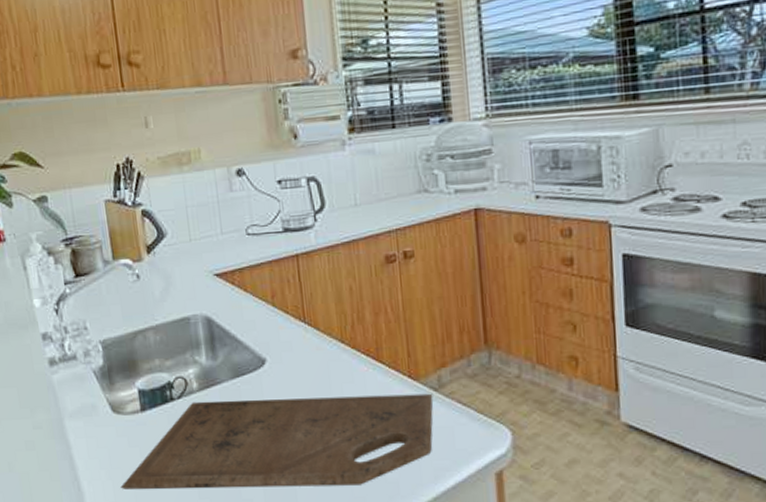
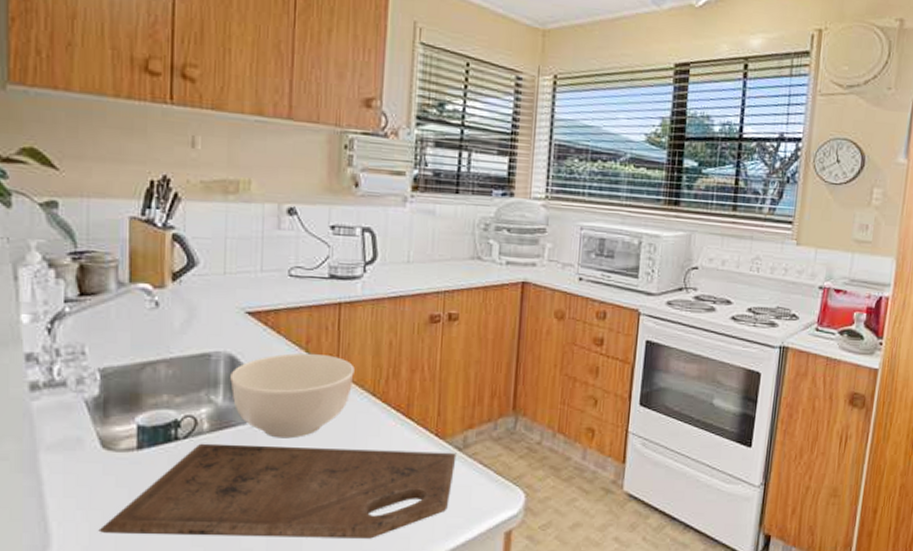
bowl: none [209,306,321,392] -> present [230,353,355,439]

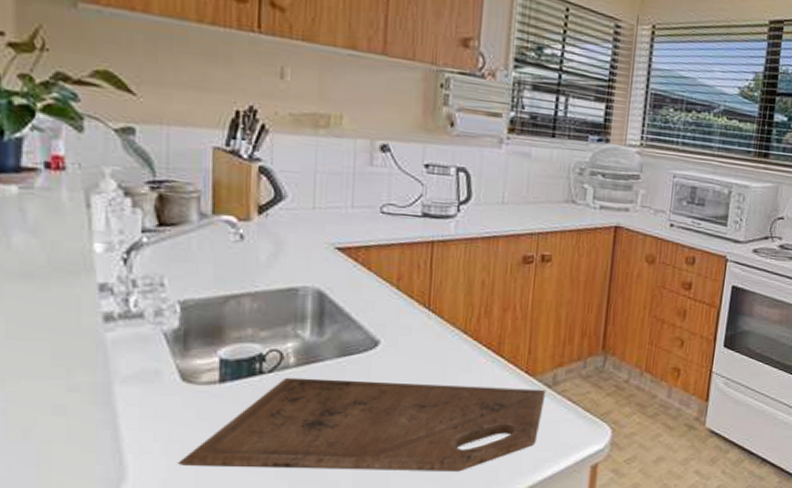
bowl: present [230,353,355,439] -> none [318,290,446,374]

